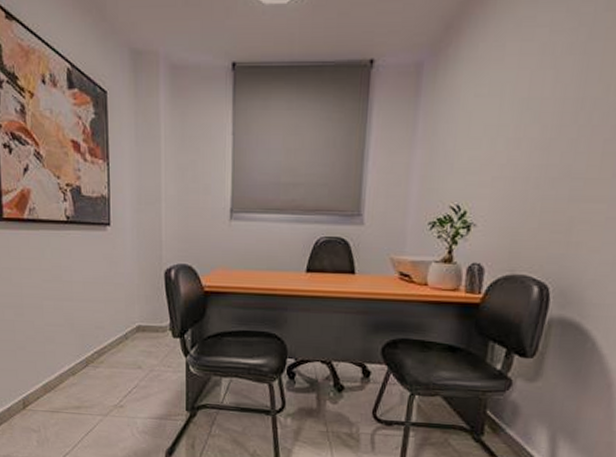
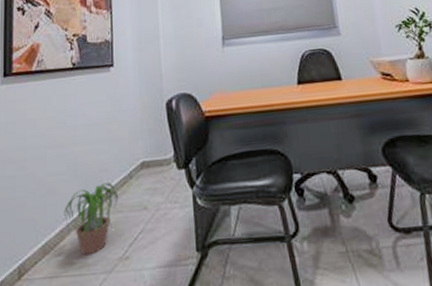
potted plant: none [58,340,115,399] -> present [59,183,119,255]

